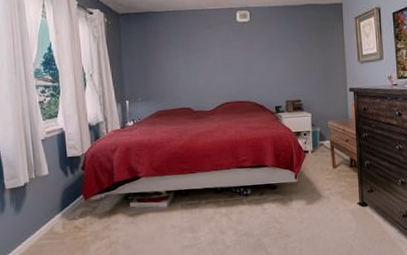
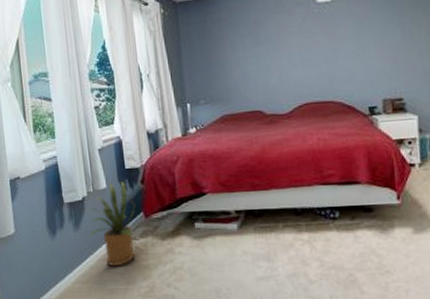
house plant: none [23,168,76,245] -> present [82,181,136,267]

